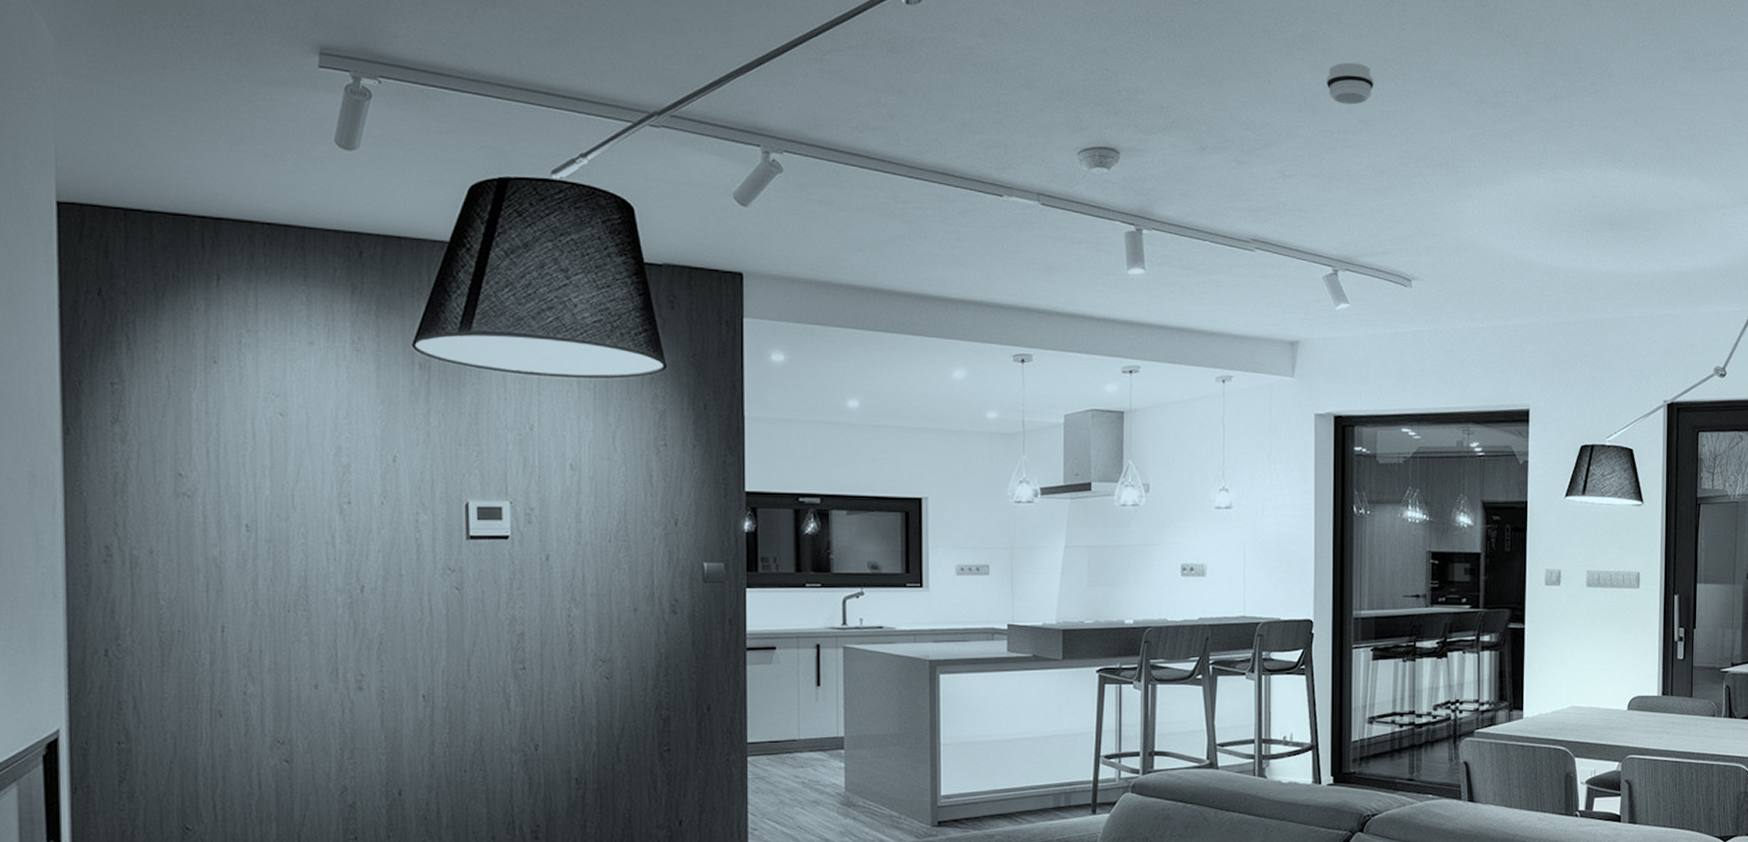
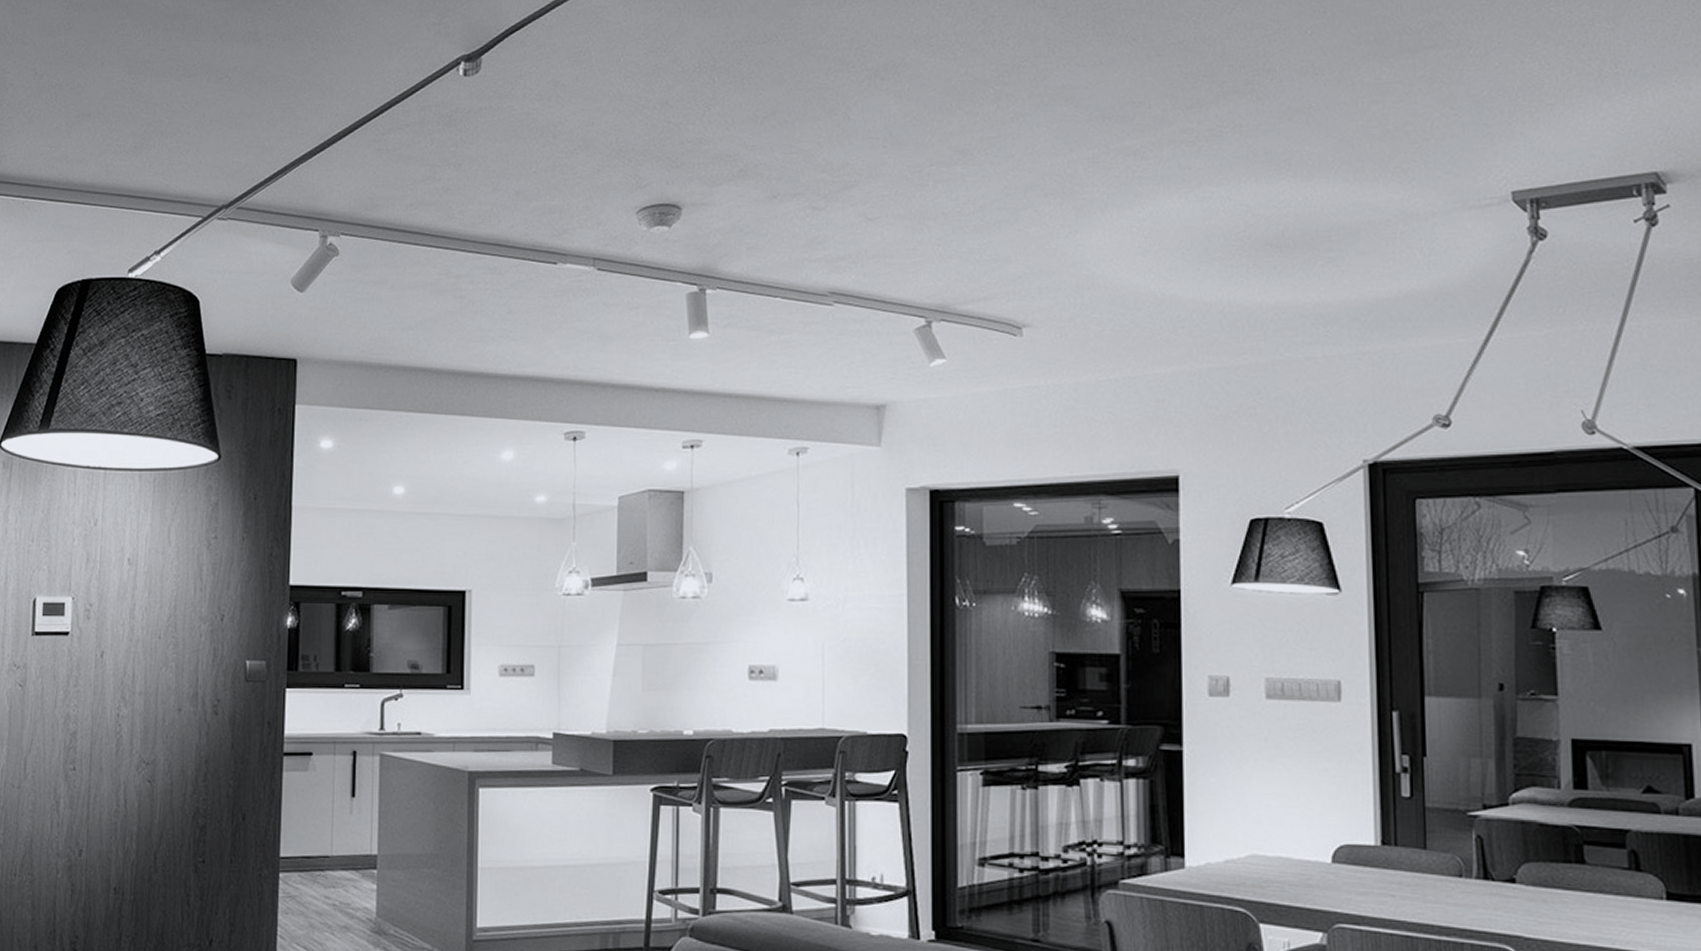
smoke detector: present [1326,62,1374,105] -> none [915,87,971,135]

